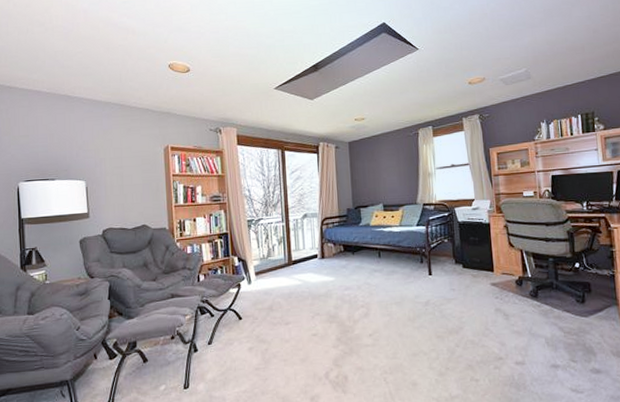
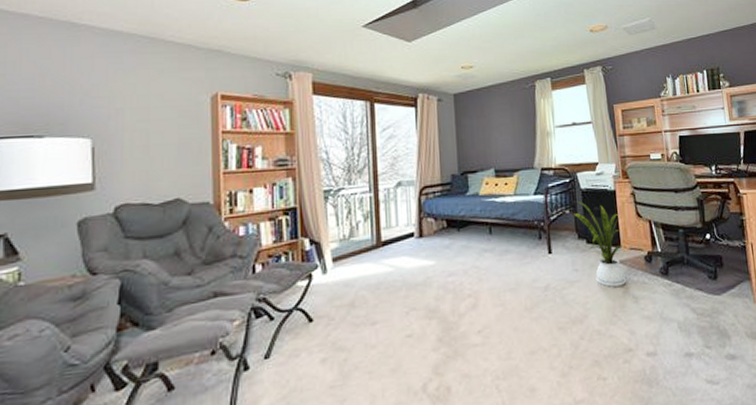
house plant: none [452,232,500,306] -> present [574,202,628,288]

